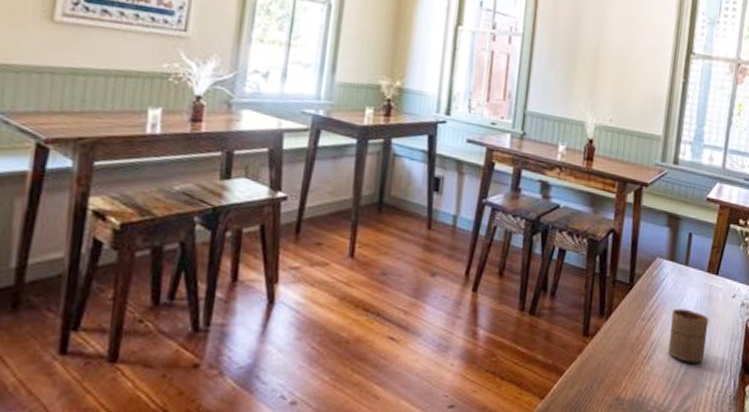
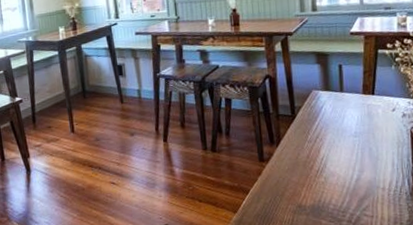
cup: present [668,308,709,363] -> none [335,127,374,170]

